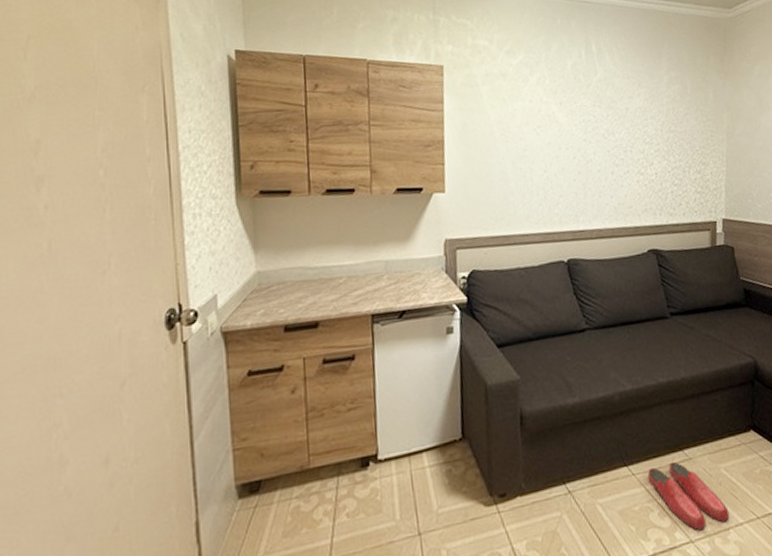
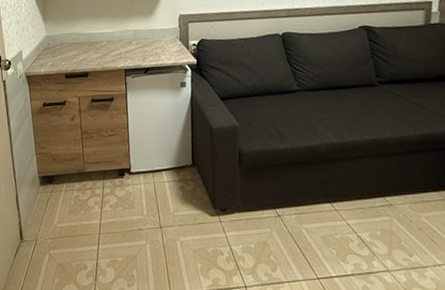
slippers: present [647,461,730,531] -> none [349,205,428,264]

